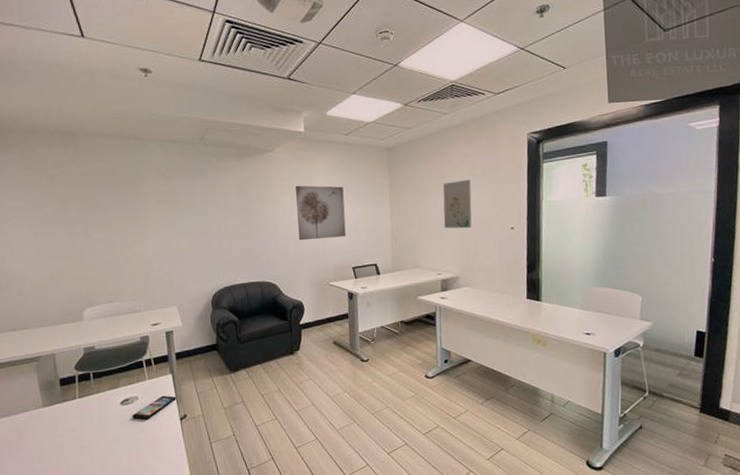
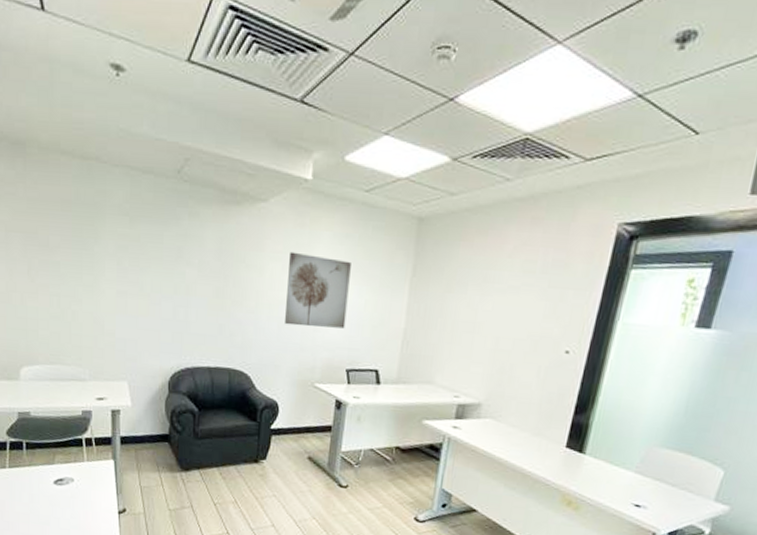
smartphone: present [132,395,177,420] -> none [65,482,117,506]
wall art: present [442,179,472,229] -> none [474,276,524,344]

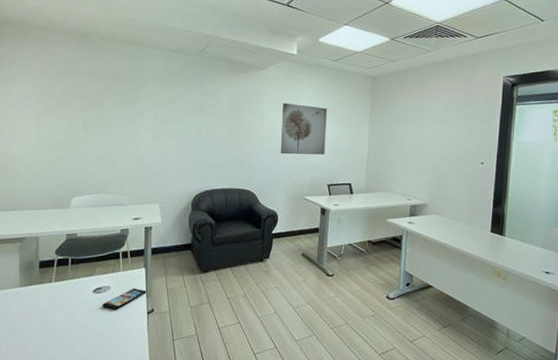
smartphone: none [65,482,117,506] -> present [102,288,147,310]

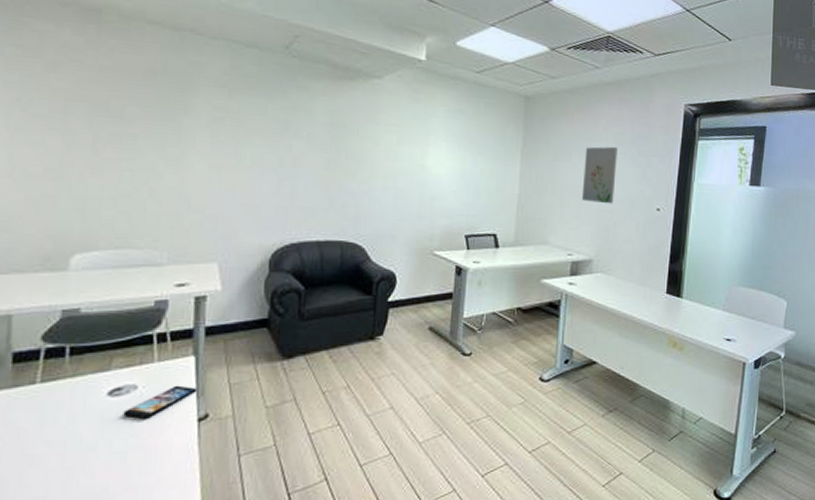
wall art: present [281,102,327,155] -> none [401,125,466,196]
wall art: none [417,113,447,159] -> present [581,146,617,204]

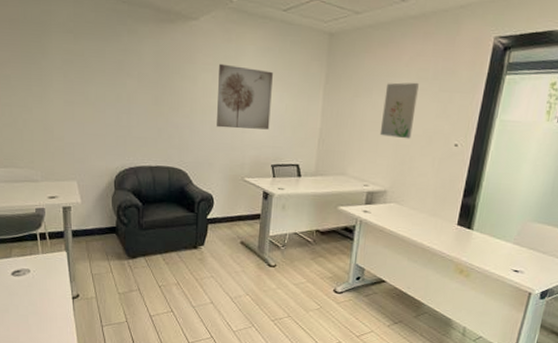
smartphone: present [123,385,197,419] -> none [23,272,70,294]
wall art: none [401,125,466,196] -> present [217,63,273,130]

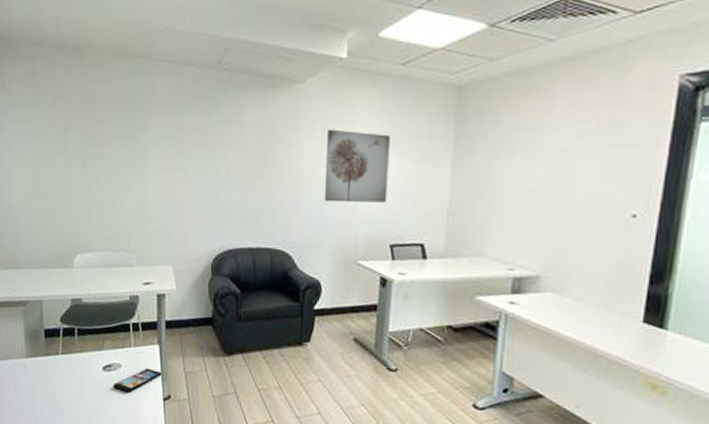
smartphone: none [23,272,70,294] -> present [113,368,162,393]
wall art: present [379,82,419,139] -> none [527,138,577,210]

